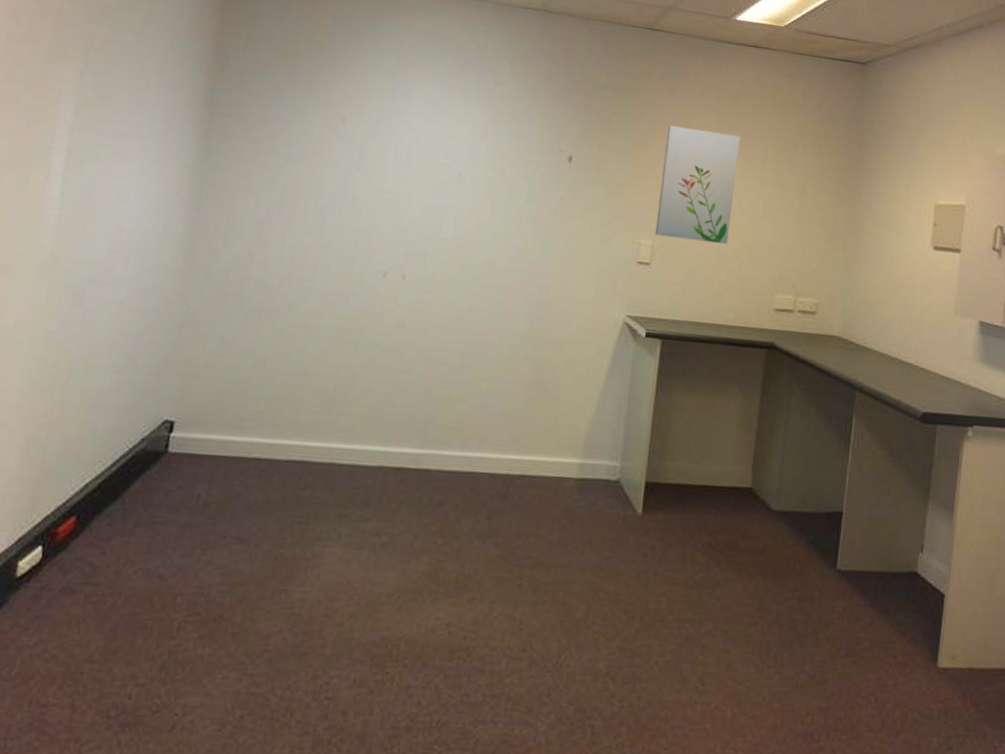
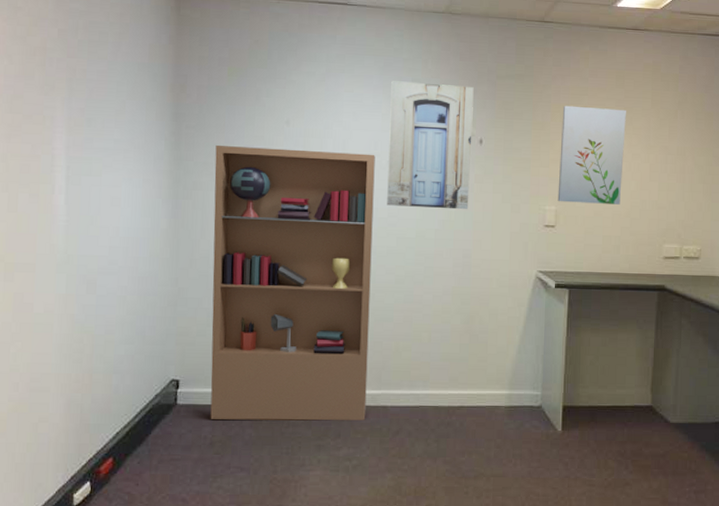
bookcase: none [207,139,445,486] -> present [210,146,375,421]
wall art: none [453,81,567,237] -> present [387,81,474,210]

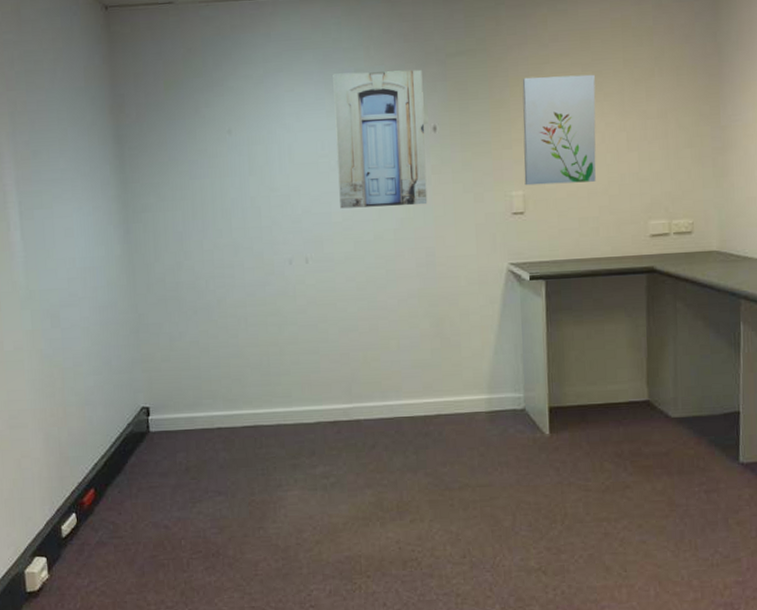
bookcase: present [210,146,375,421] -> none [160,155,339,445]

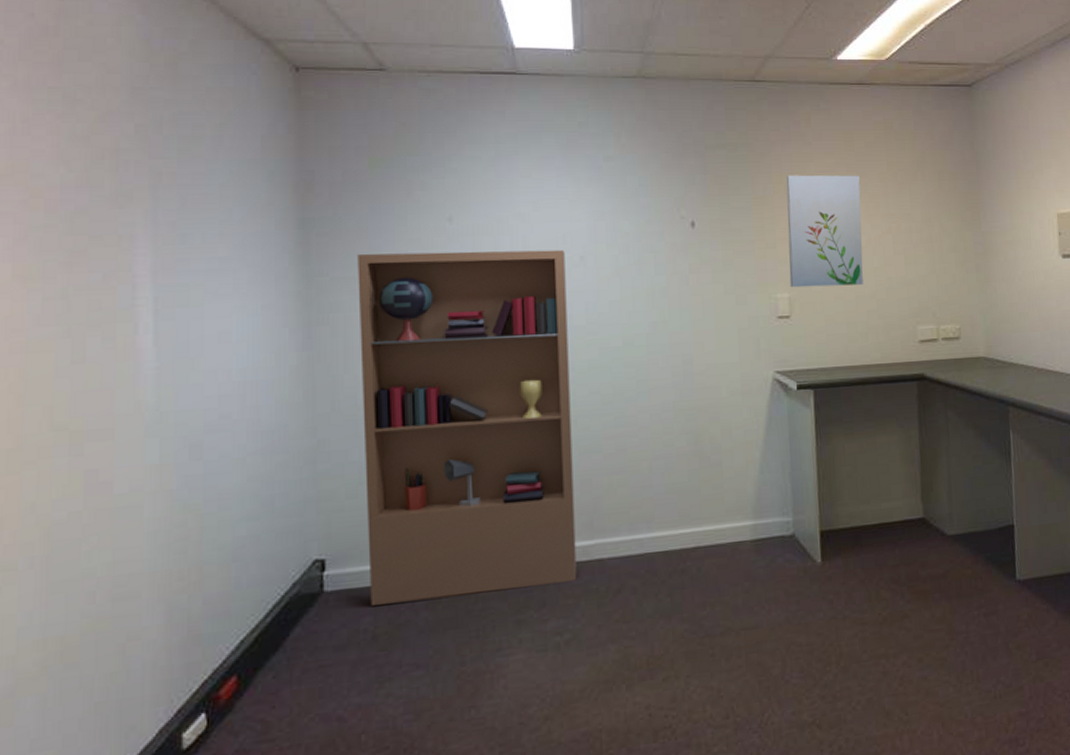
bookcase: none [160,155,339,445] -> present [357,249,577,606]
wall art: present [333,69,428,209] -> none [578,160,685,310]

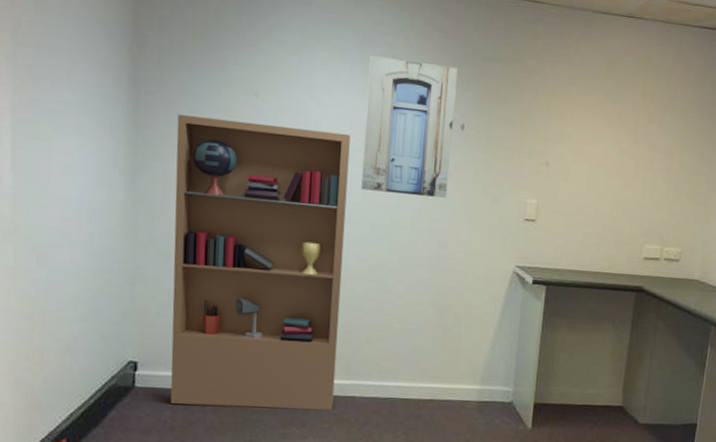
wall art: none [578,160,685,310] -> present [361,56,458,199]
wall art: present [786,175,863,288] -> none [539,93,615,202]

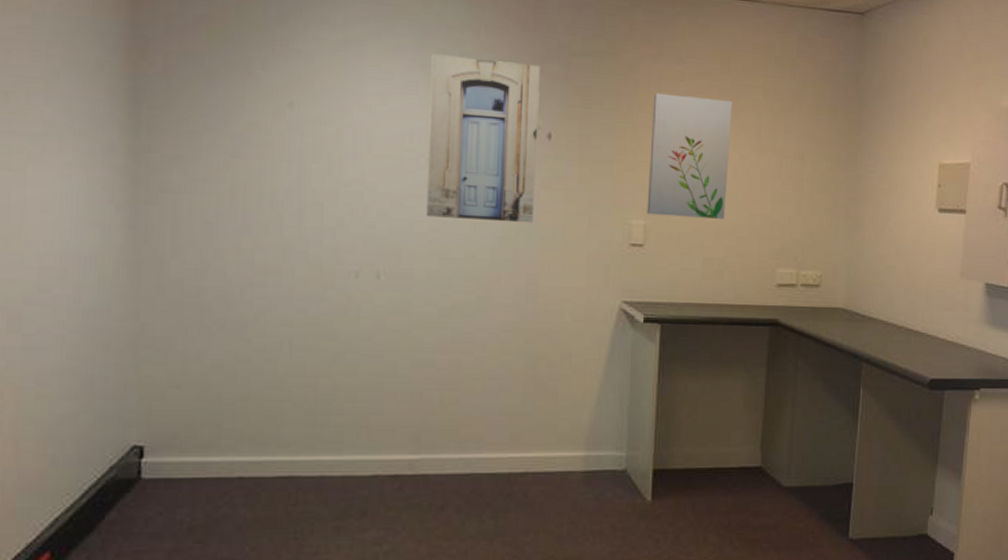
bookcase: present [170,115,351,410] -> none [188,133,411,497]
wall art: none [539,93,615,202] -> present [647,92,732,219]

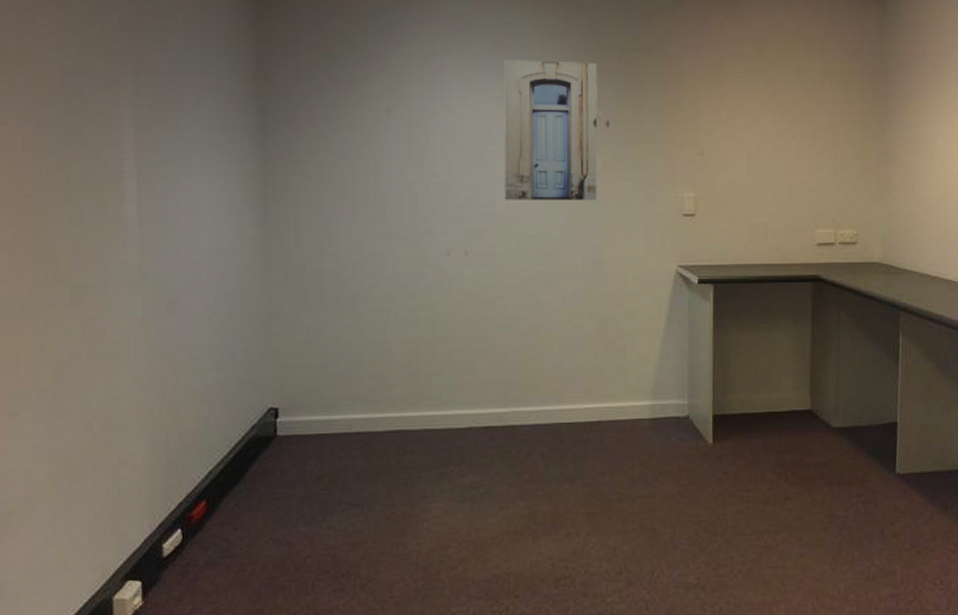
wall art: present [647,92,732,219] -> none [696,79,769,188]

